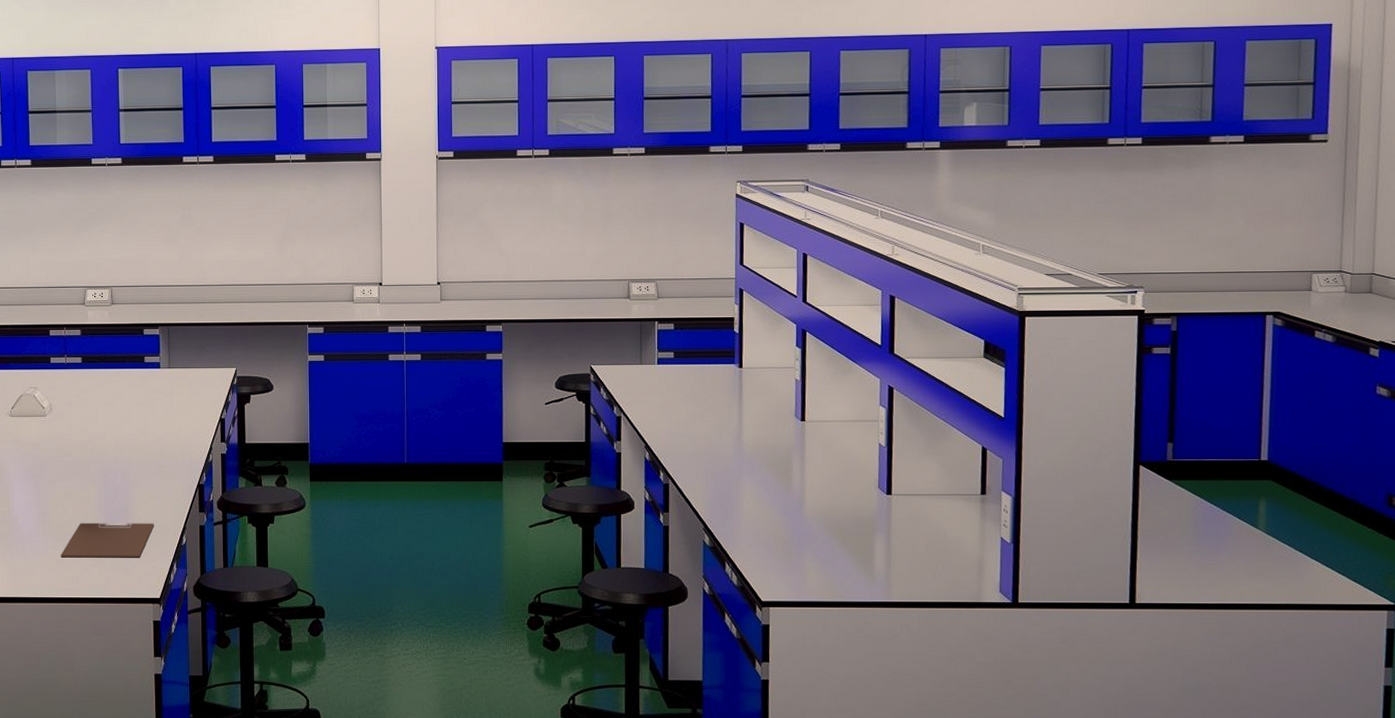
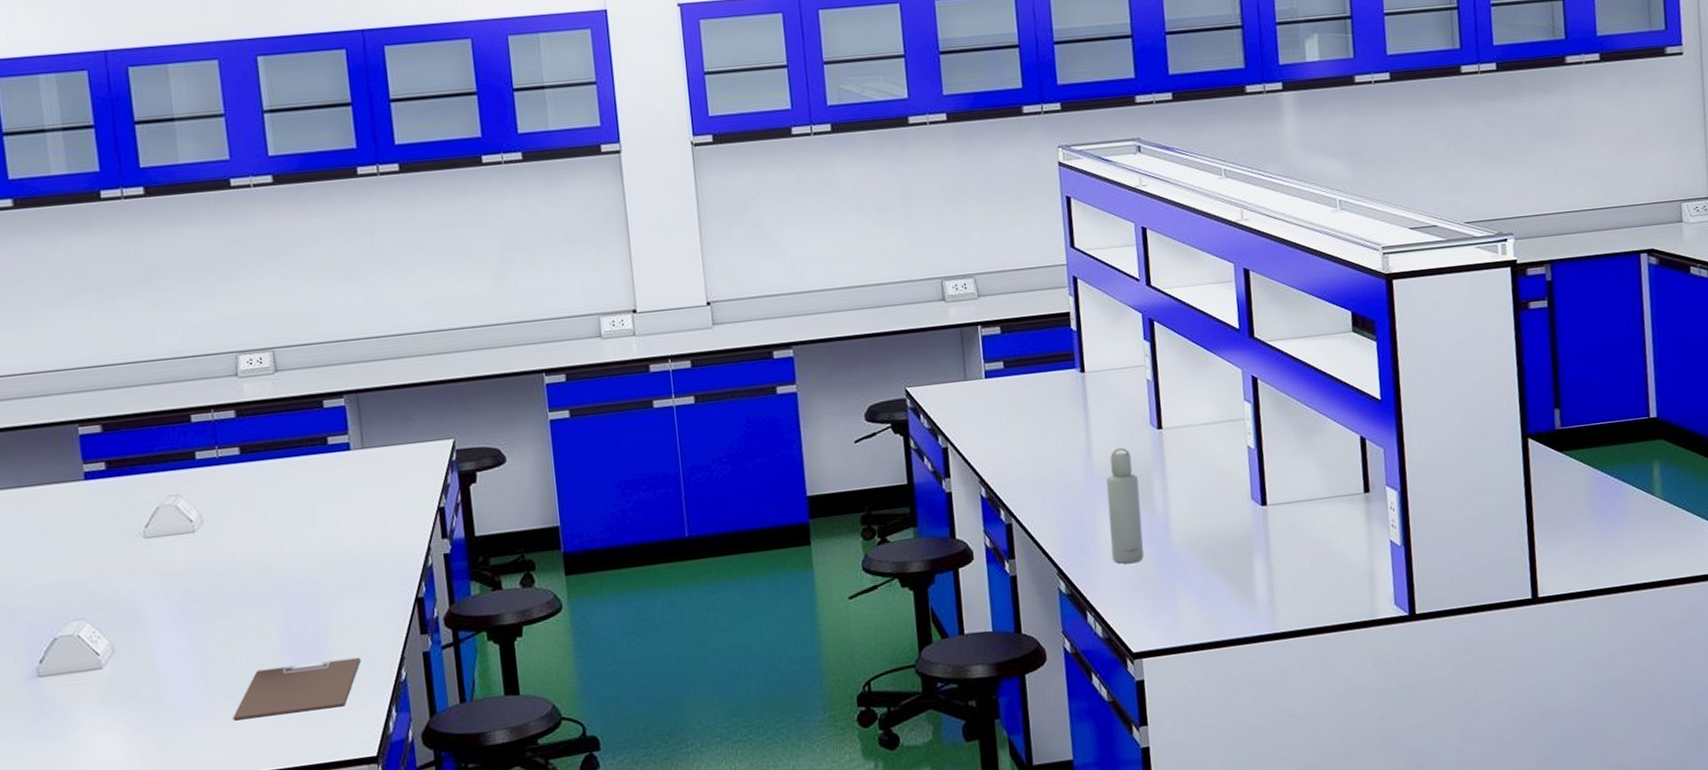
bottle: none [751,432,780,529] -> present [1106,447,1144,564]

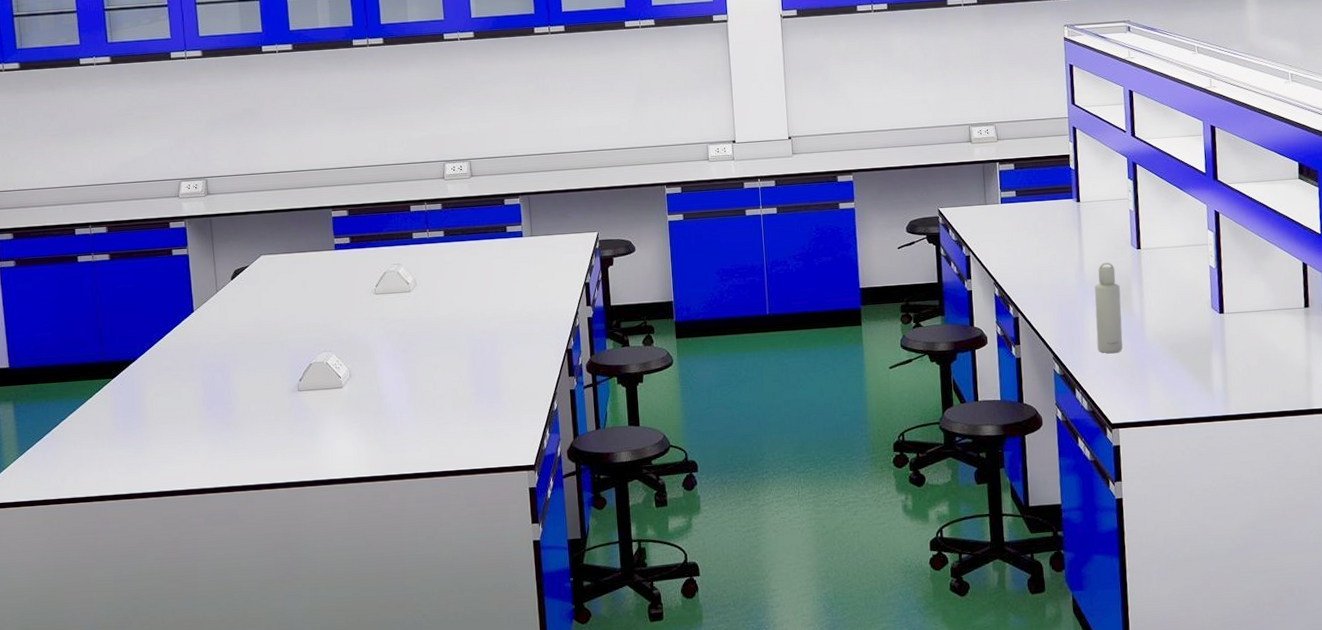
clipboard: present [233,657,360,721] -> none [433,390,525,432]

